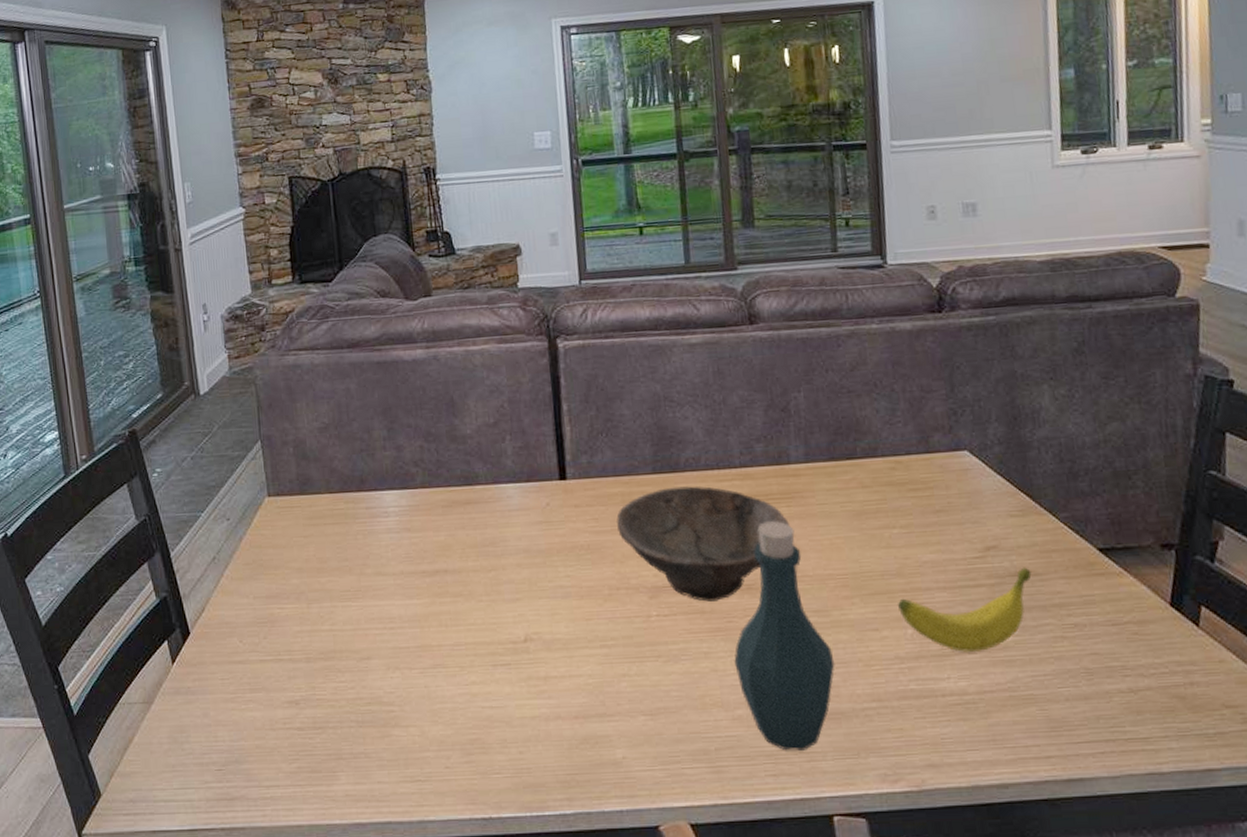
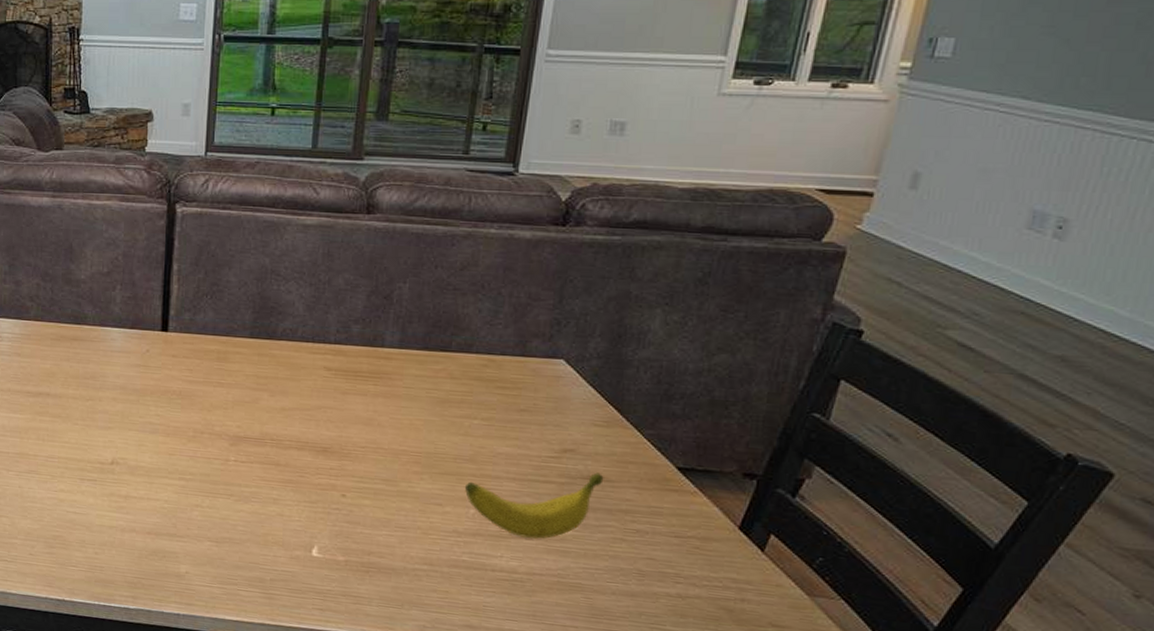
bowl: present [615,486,789,602] -> none [208,352,373,457]
bottle: present [734,521,835,751] -> none [300,395,395,594]

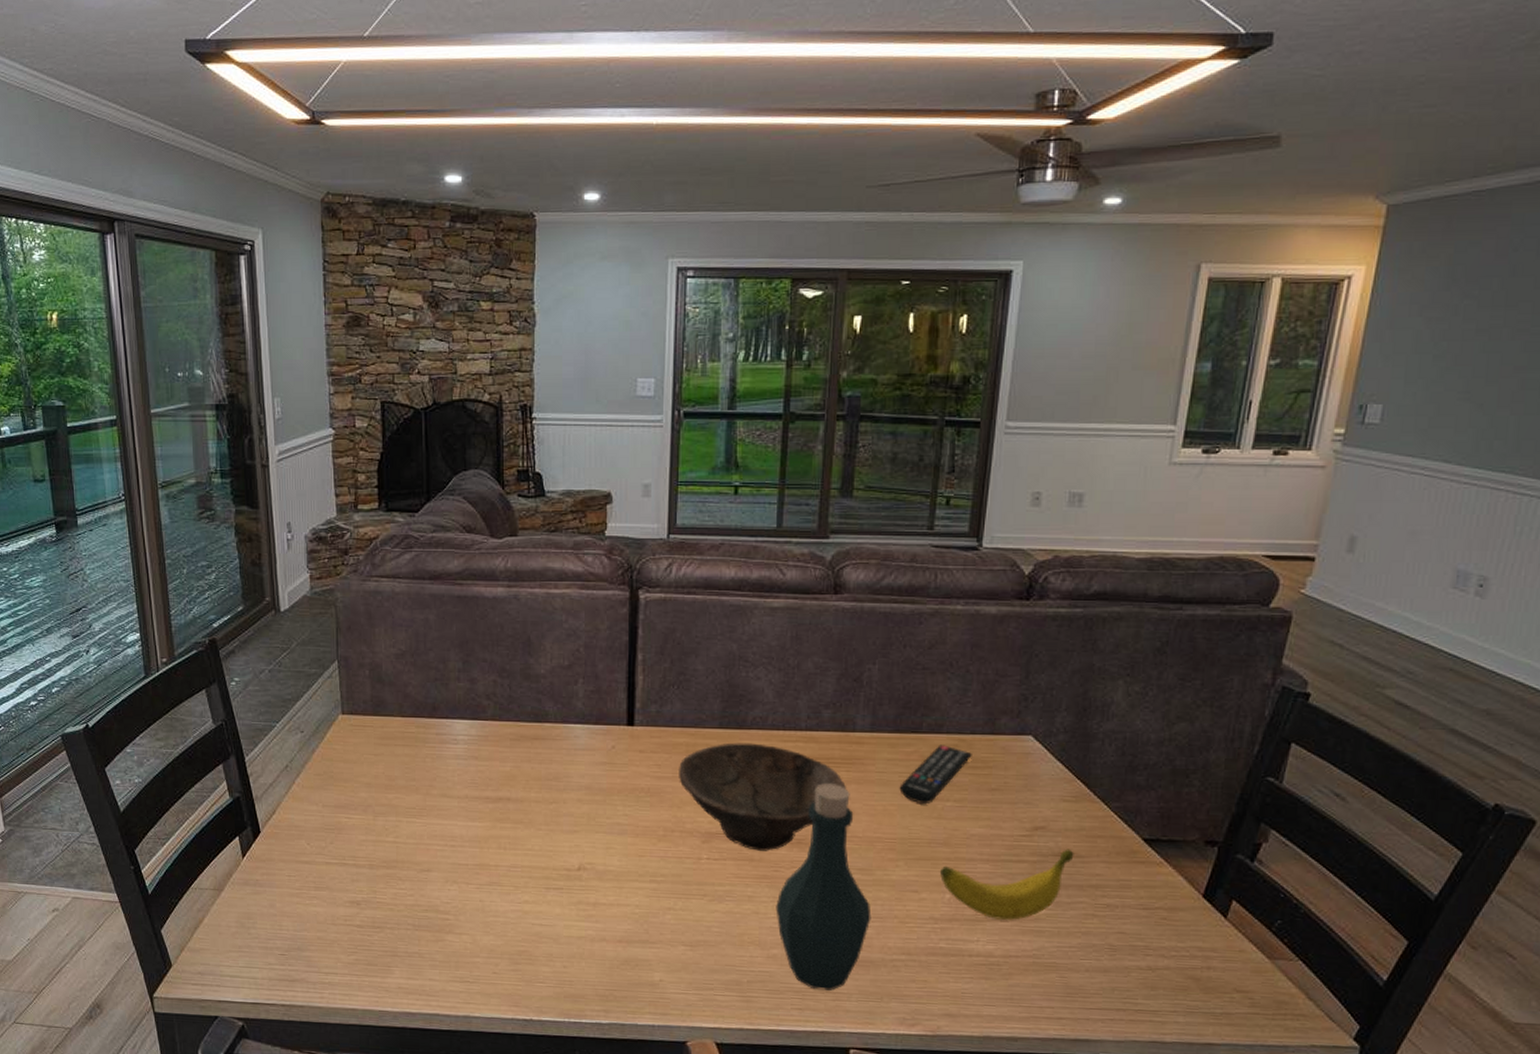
bowl: none [208,352,373,457] -> present [677,743,846,851]
bottle: none [300,395,395,594] -> present [776,783,872,991]
remote control: none [426,364,502,420] -> present [899,744,972,803]

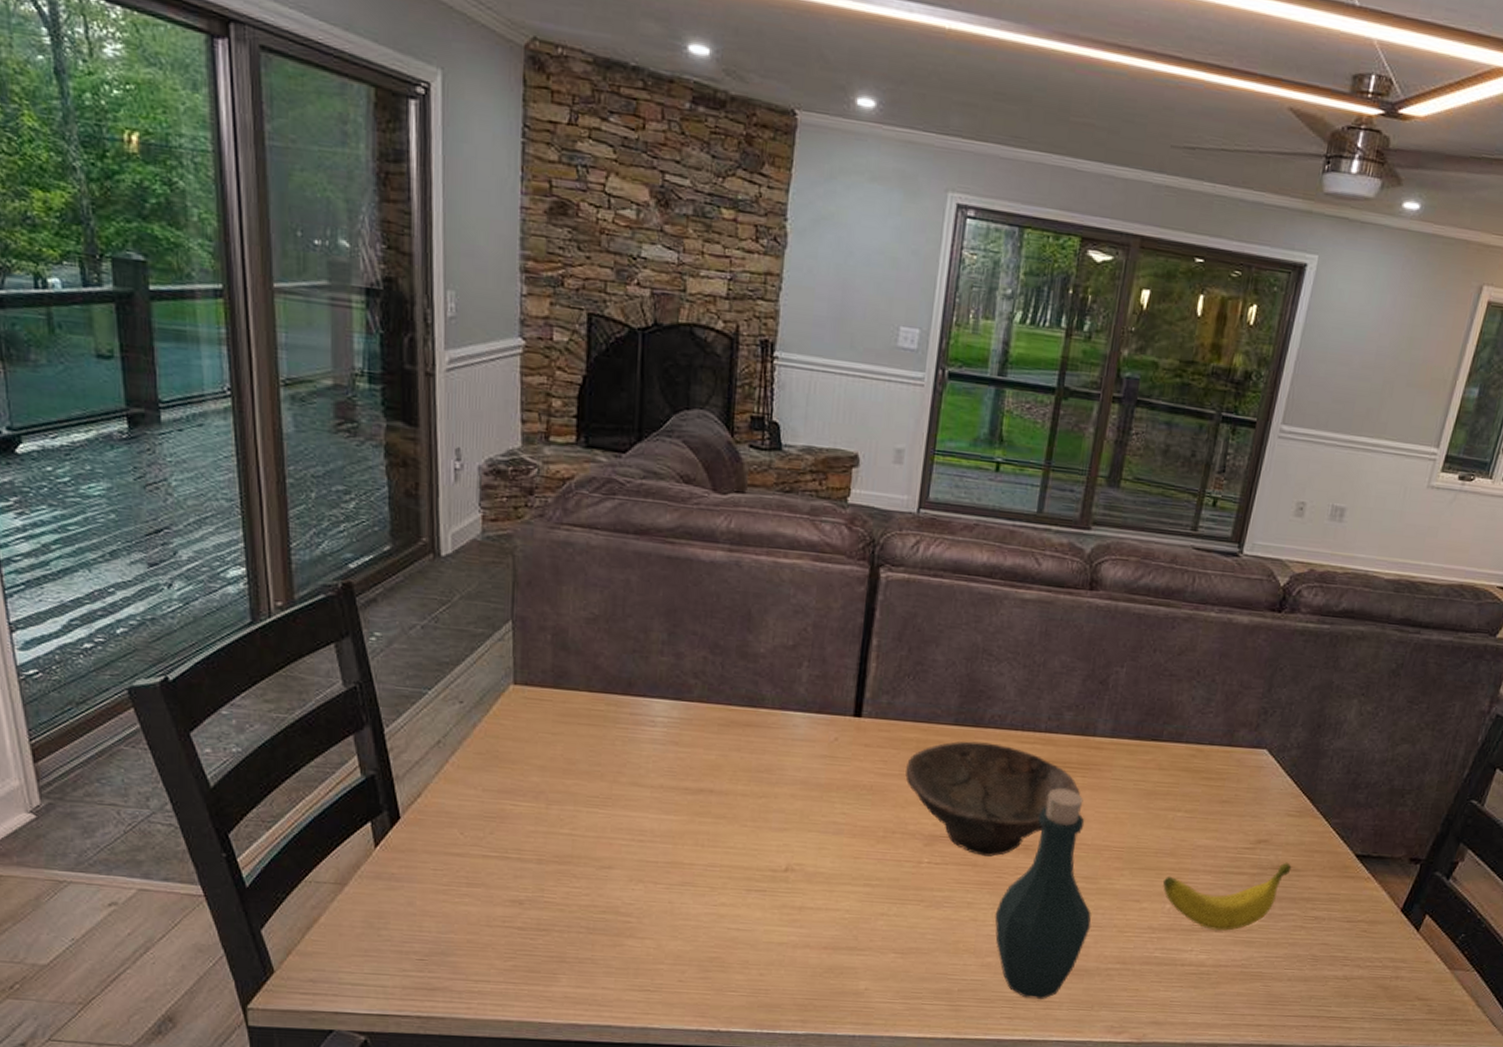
remote control: present [899,744,972,803] -> none [1133,754,1208,813]

